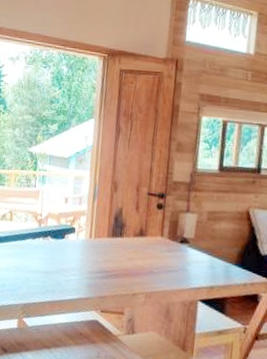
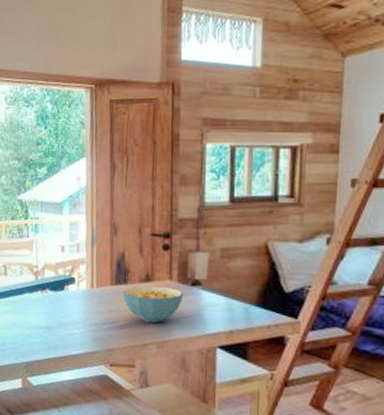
cereal bowl: none [117,239,173,275] -> present [122,285,184,324]

